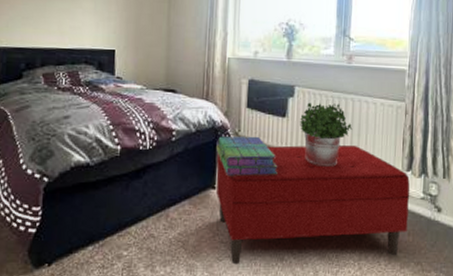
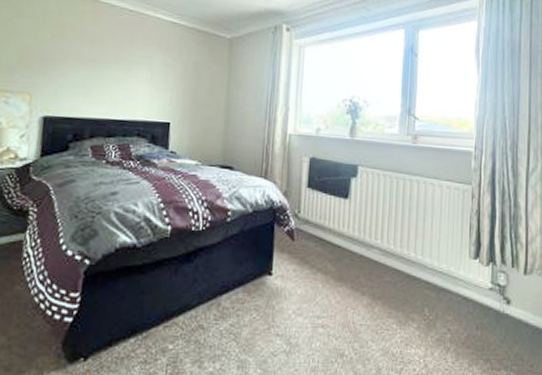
stack of books: present [216,136,278,176] -> none [274,218,339,262]
bench: present [216,145,410,265] -> none [272,229,478,361]
potted plant: present [300,102,353,167] -> none [363,183,418,253]

